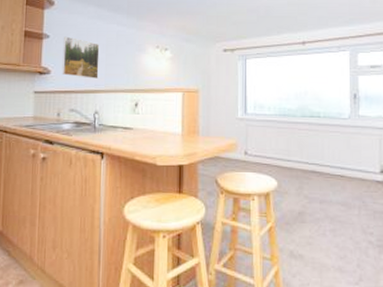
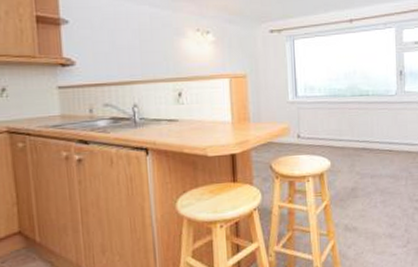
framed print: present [61,36,100,79] -> none [86,21,134,69]

